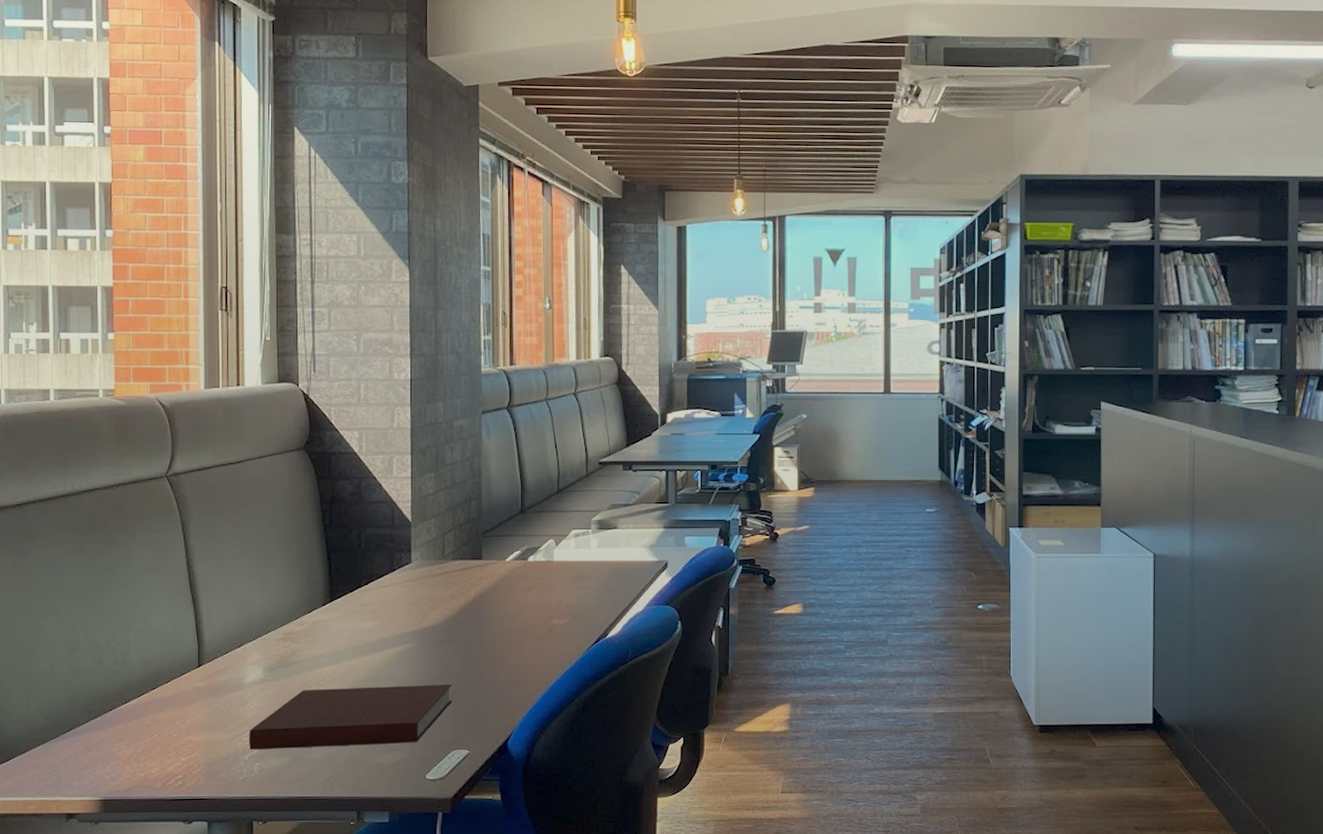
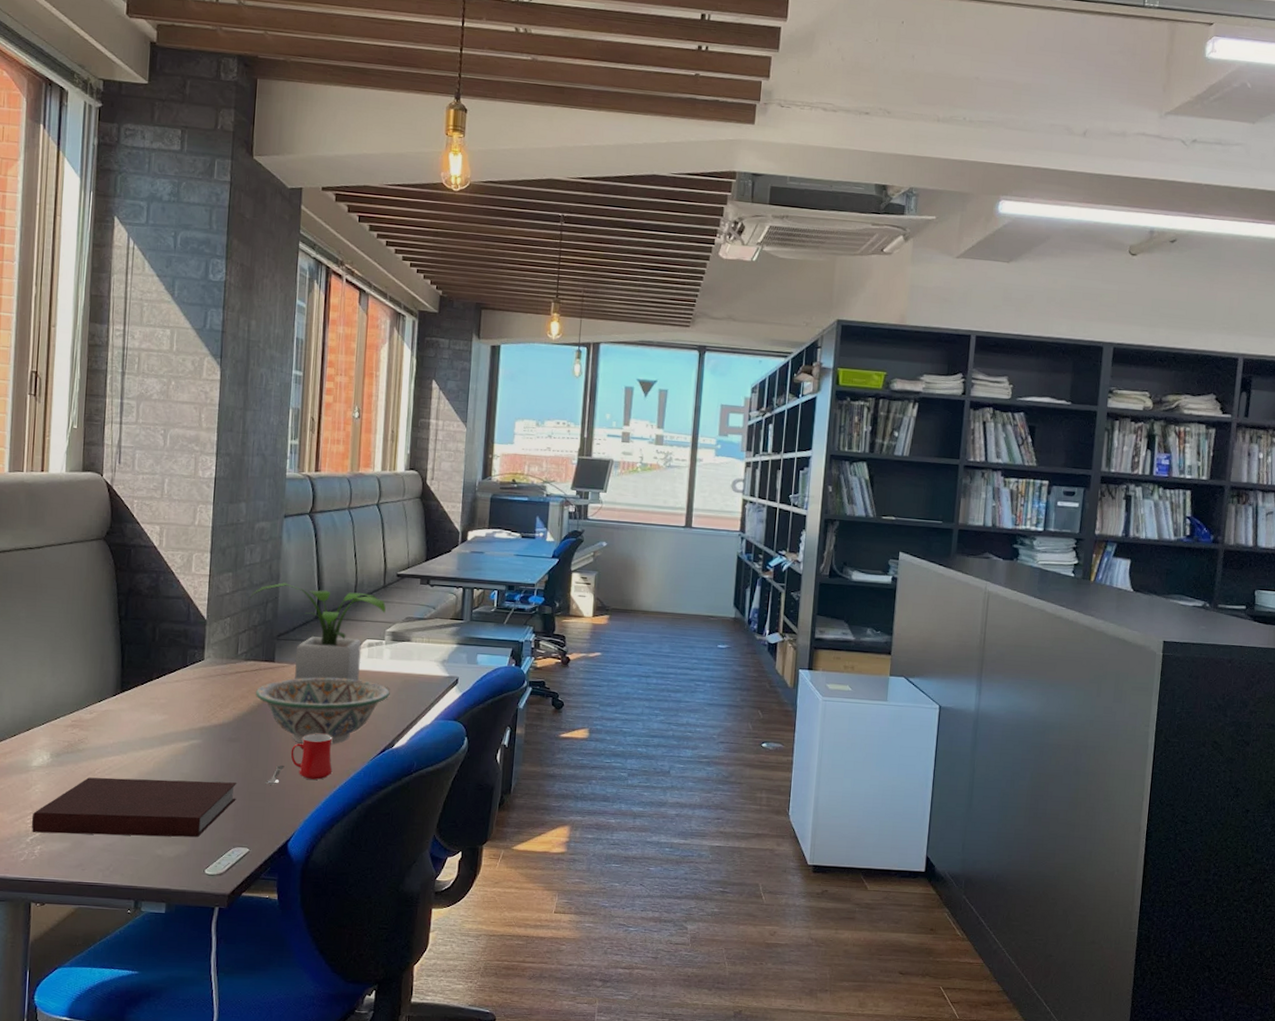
potted plant: none [453,479,590,576] -> present [249,582,386,681]
decorative bowl: none [466,571,600,640] -> present [256,677,390,744]
mug: none [481,629,548,684] -> present [265,734,333,785]

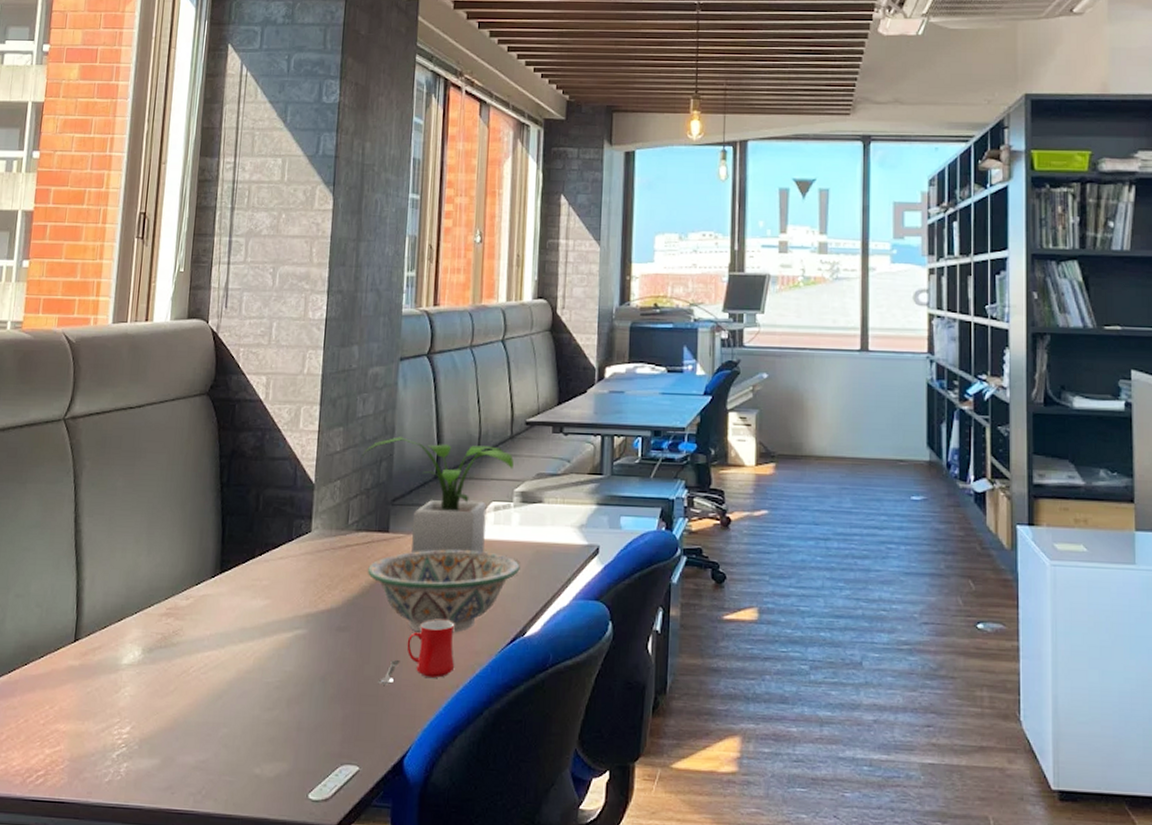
notebook: present [31,777,237,837] -> none [118,677,347,752]

